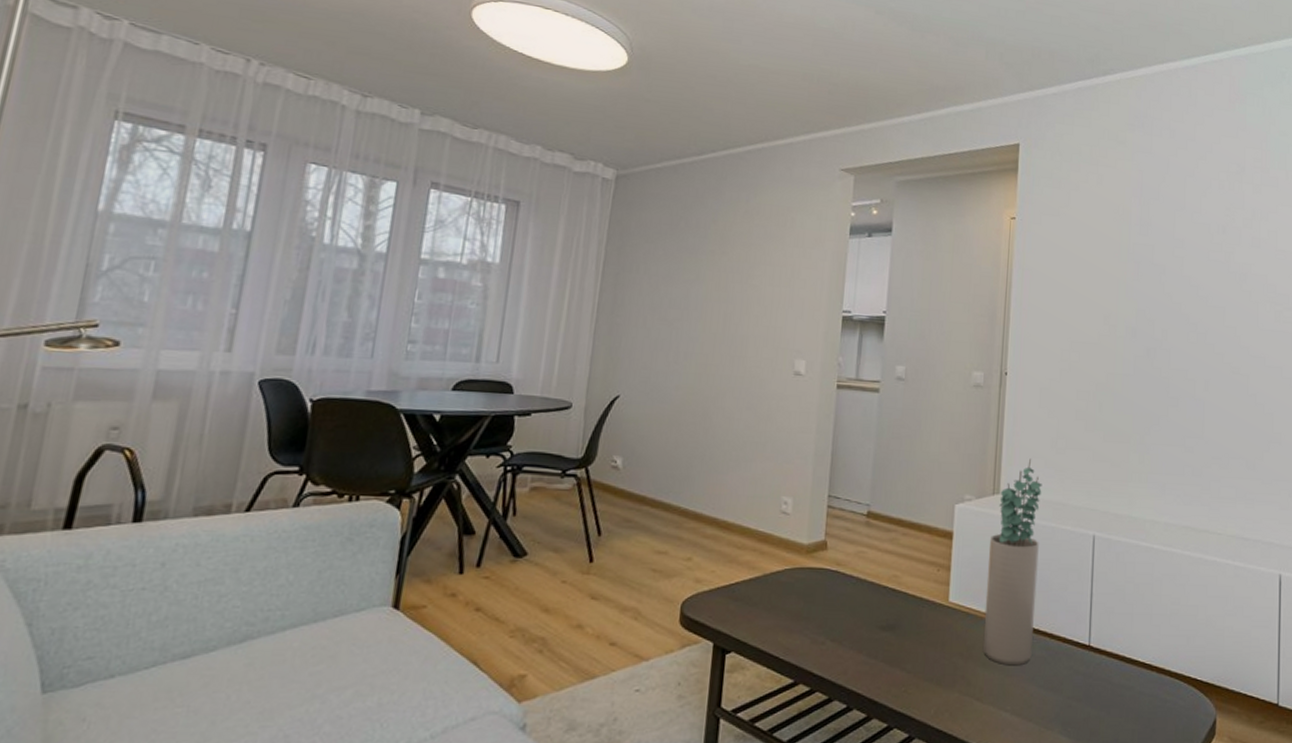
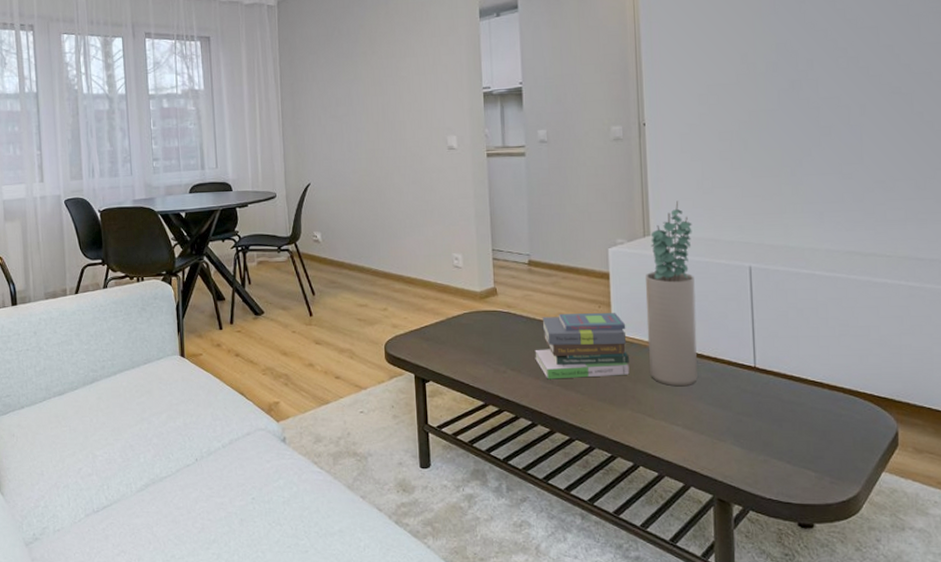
books: none [860,576,964,654] -> present [535,313,630,379]

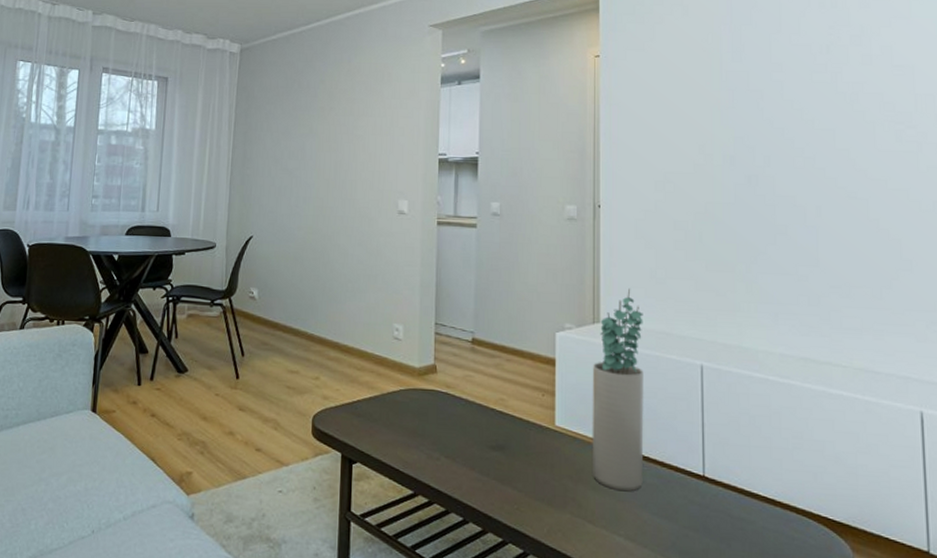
books: present [535,313,630,379] -> none [471,399,571,474]

